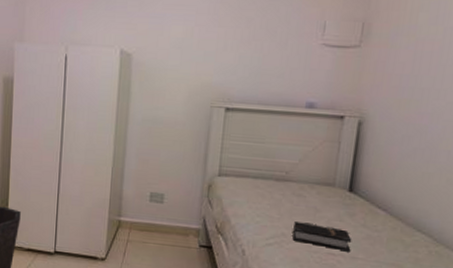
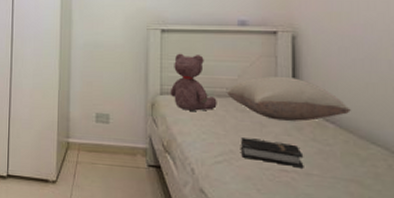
teddy bear: none [228,134,275,194] -> present [170,53,217,111]
pillow: none [285,162,404,208] -> present [226,76,351,121]

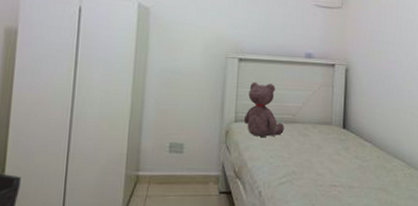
pillow: present [226,76,351,121] -> none [292,103,383,142]
hardback book: present [241,138,304,168] -> none [301,159,349,182]

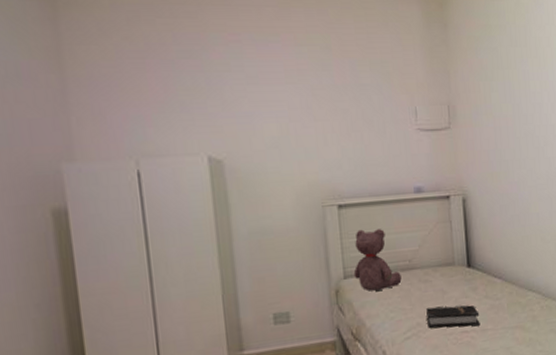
hardback book: none [301,159,349,182] -> present [426,305,480,328]

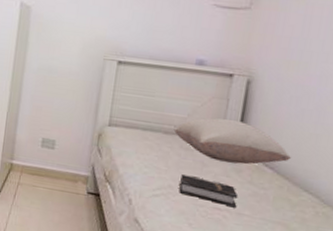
teddy bear: present [353,229,402,292] -> none [118,86,164,146]
pillow: none [409,239,512,285] -> present [173,118,291,164]

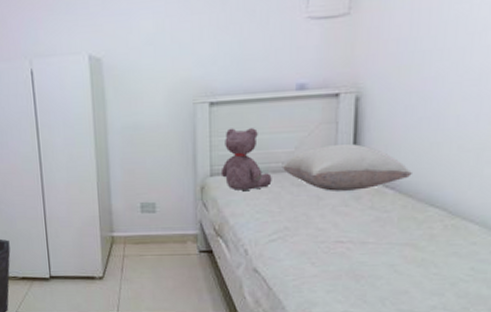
teddy bear: none [118,86,164,146] -> present [220,128,272,191]
hardback book: present [179,174,239,208] -> none [296,213,361,238]

